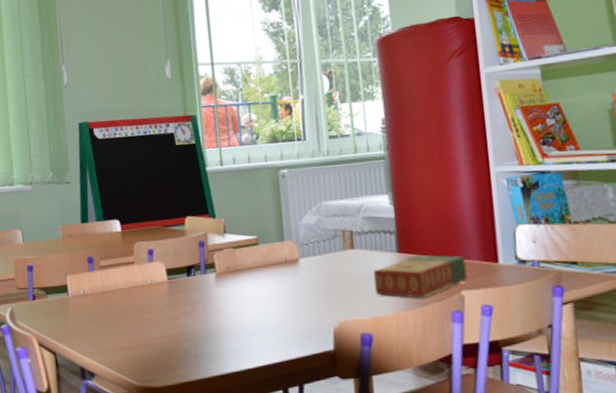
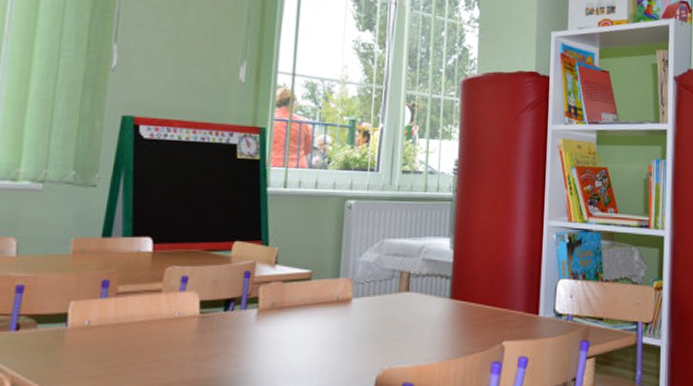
book: present [373,255,467,298] -> none [423,303,511,347]

